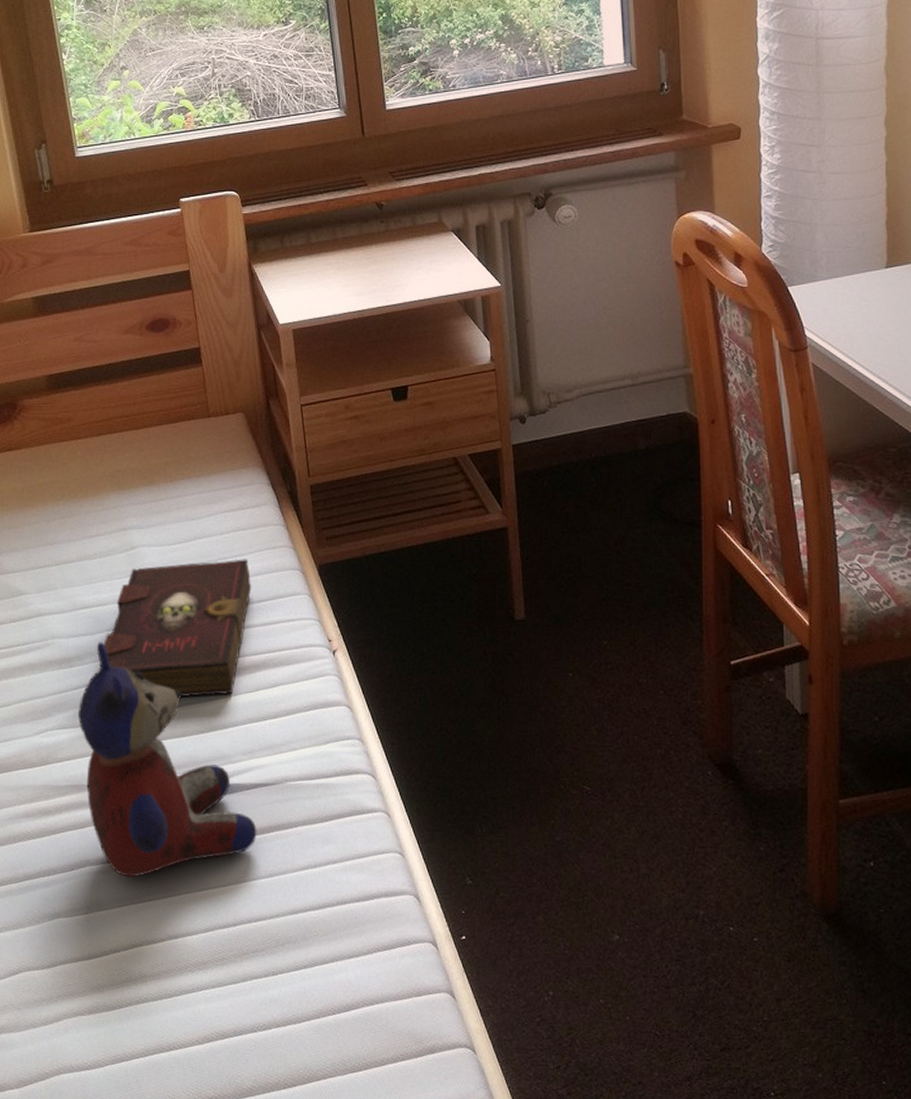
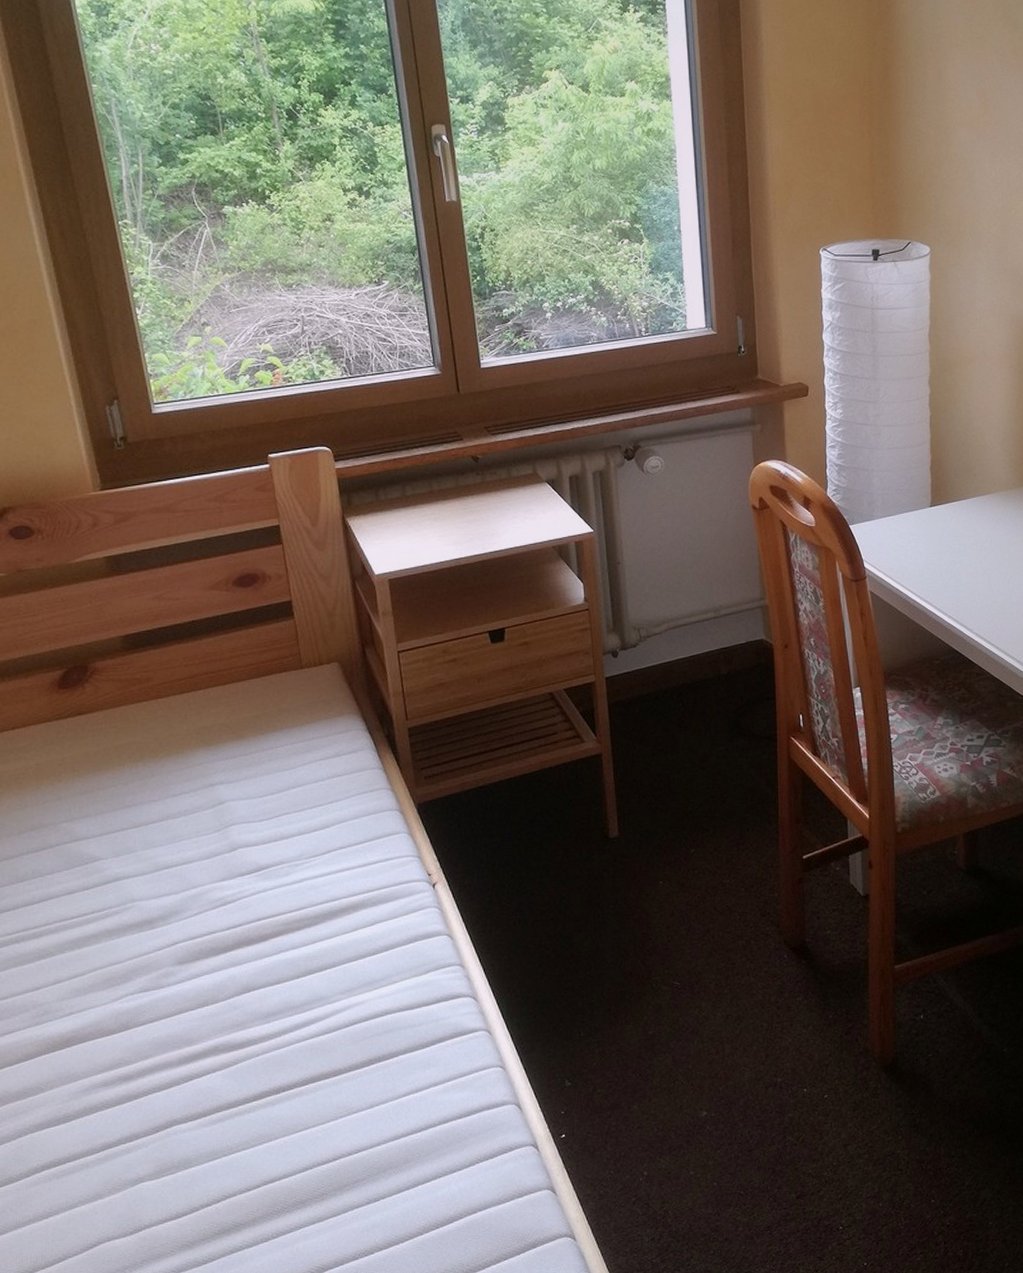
stuffed bear: present [78,642,257,878] -> none [162,900,357,1131]
book: present [103,559,252,698] -> none [189,804,349,946]

